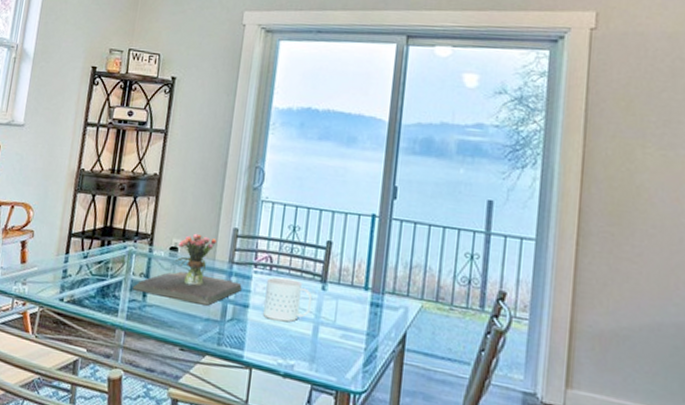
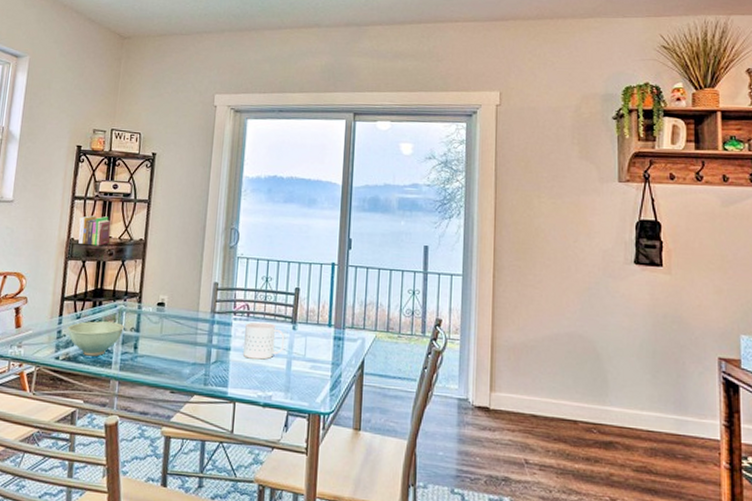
bowl: none [73,262,134,302] -> present [67,321,125,357]
books: none [89,144,125,180] -> present [78,215,111,246]
flower arrangement: present [132,233,242,306] -> none [124,289,224,352]

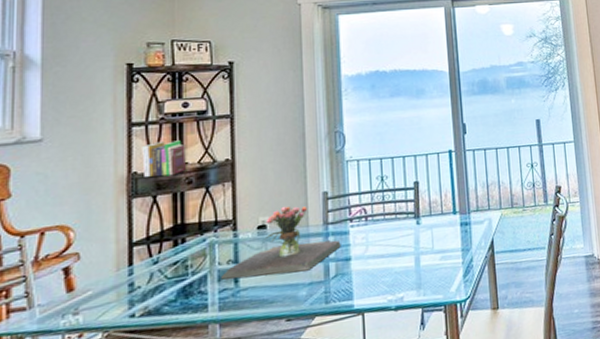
bowl: present [67,321,125,357] -> none [142,258,220,305]
flower arrangement: none [124,289,224,352] -> present [220,206,341,280]
mug: present [243,321,285,360] -> none [365,222,410,265]

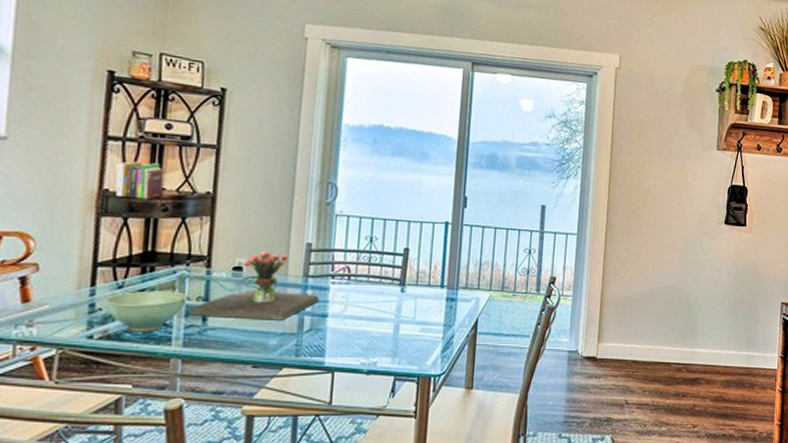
bowl: none [142,258,220,305] -> present [104,290,189,332]

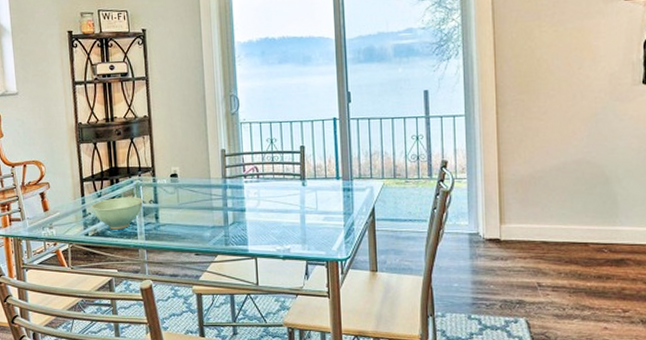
books: present [115,161,165,200] -> none [84,98,115,128]
flower arrangement: present [187,251,319,321] -> none [145,159,237,216]

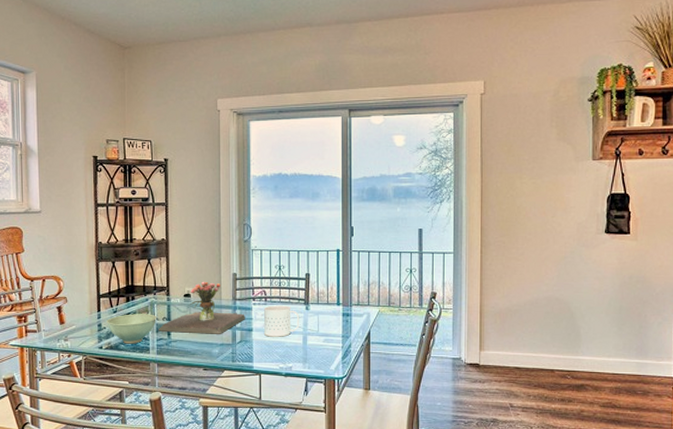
flower arrangement: none [145,159,237,216] -> present [158,281,245,334]
mug: none [257,182,297,217] -> present [264,305,300,337]

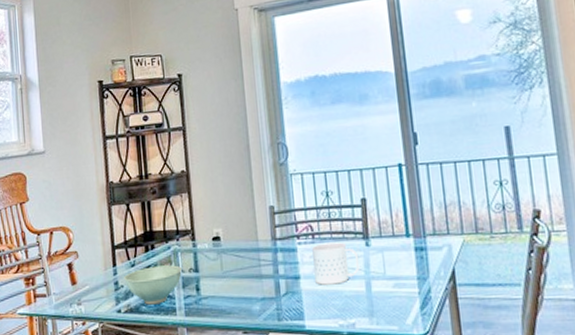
flower arrangement: present [158,281,245,334] -> none [184,219,290,287]

